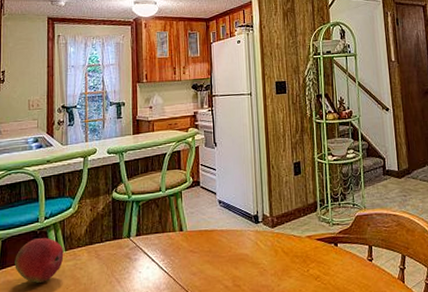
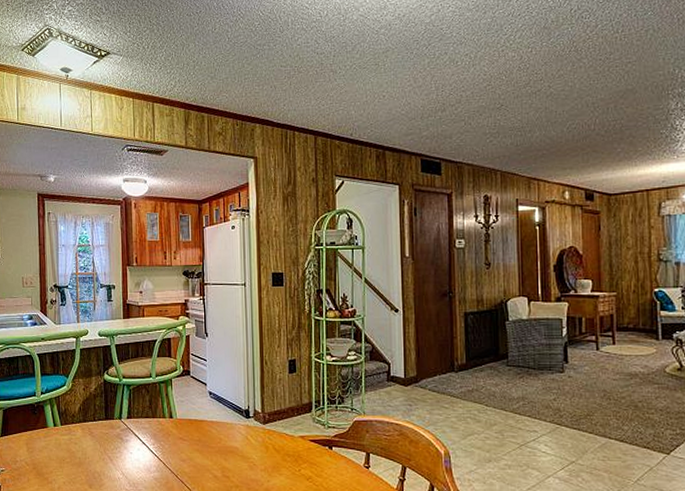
fruit: present [15,237,64,284] -> none [15,410,60,453]

